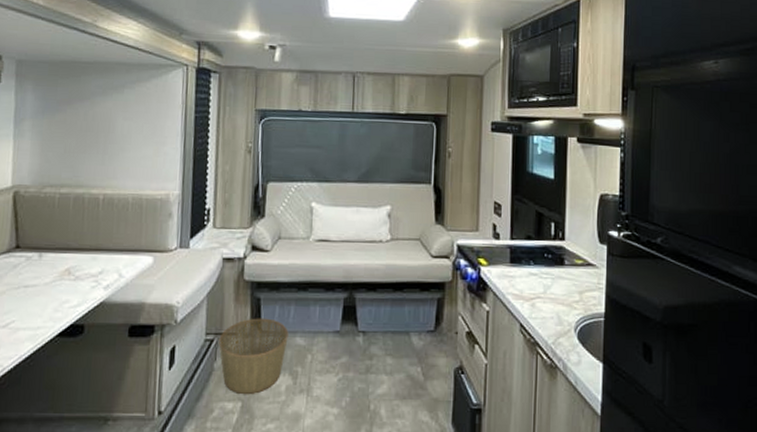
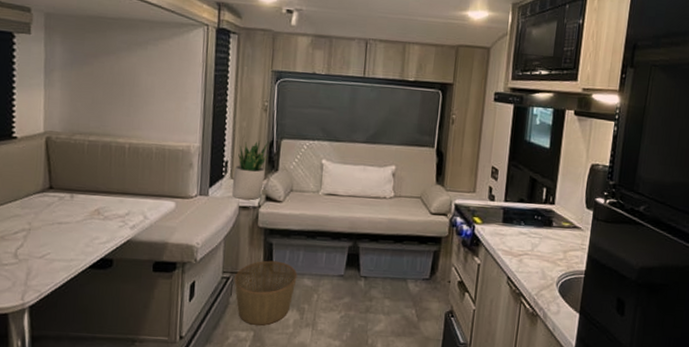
planter: none [215,185,254,251] -> present [232,140,269,201]

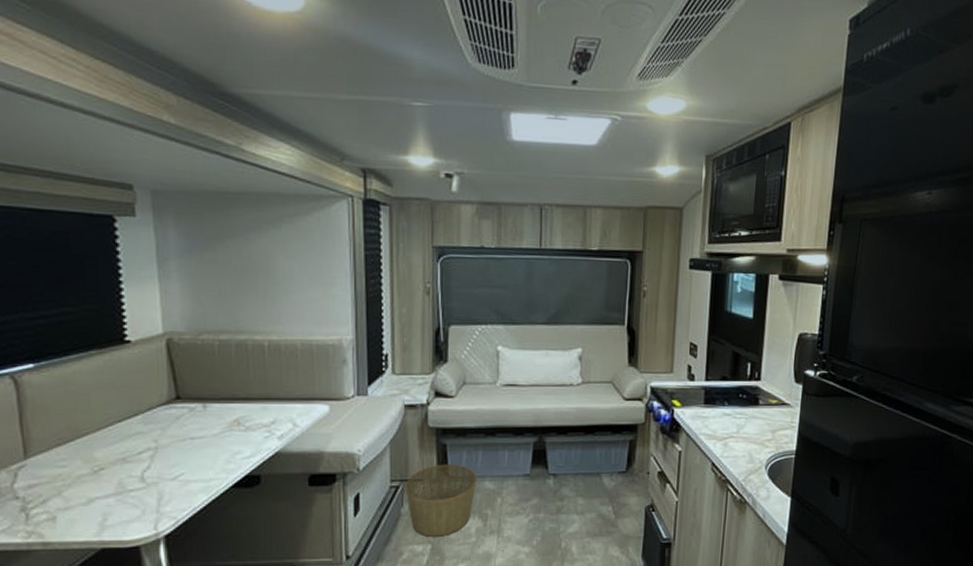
planter: present [232,140,269,201] -> none [394,328,434,398]

